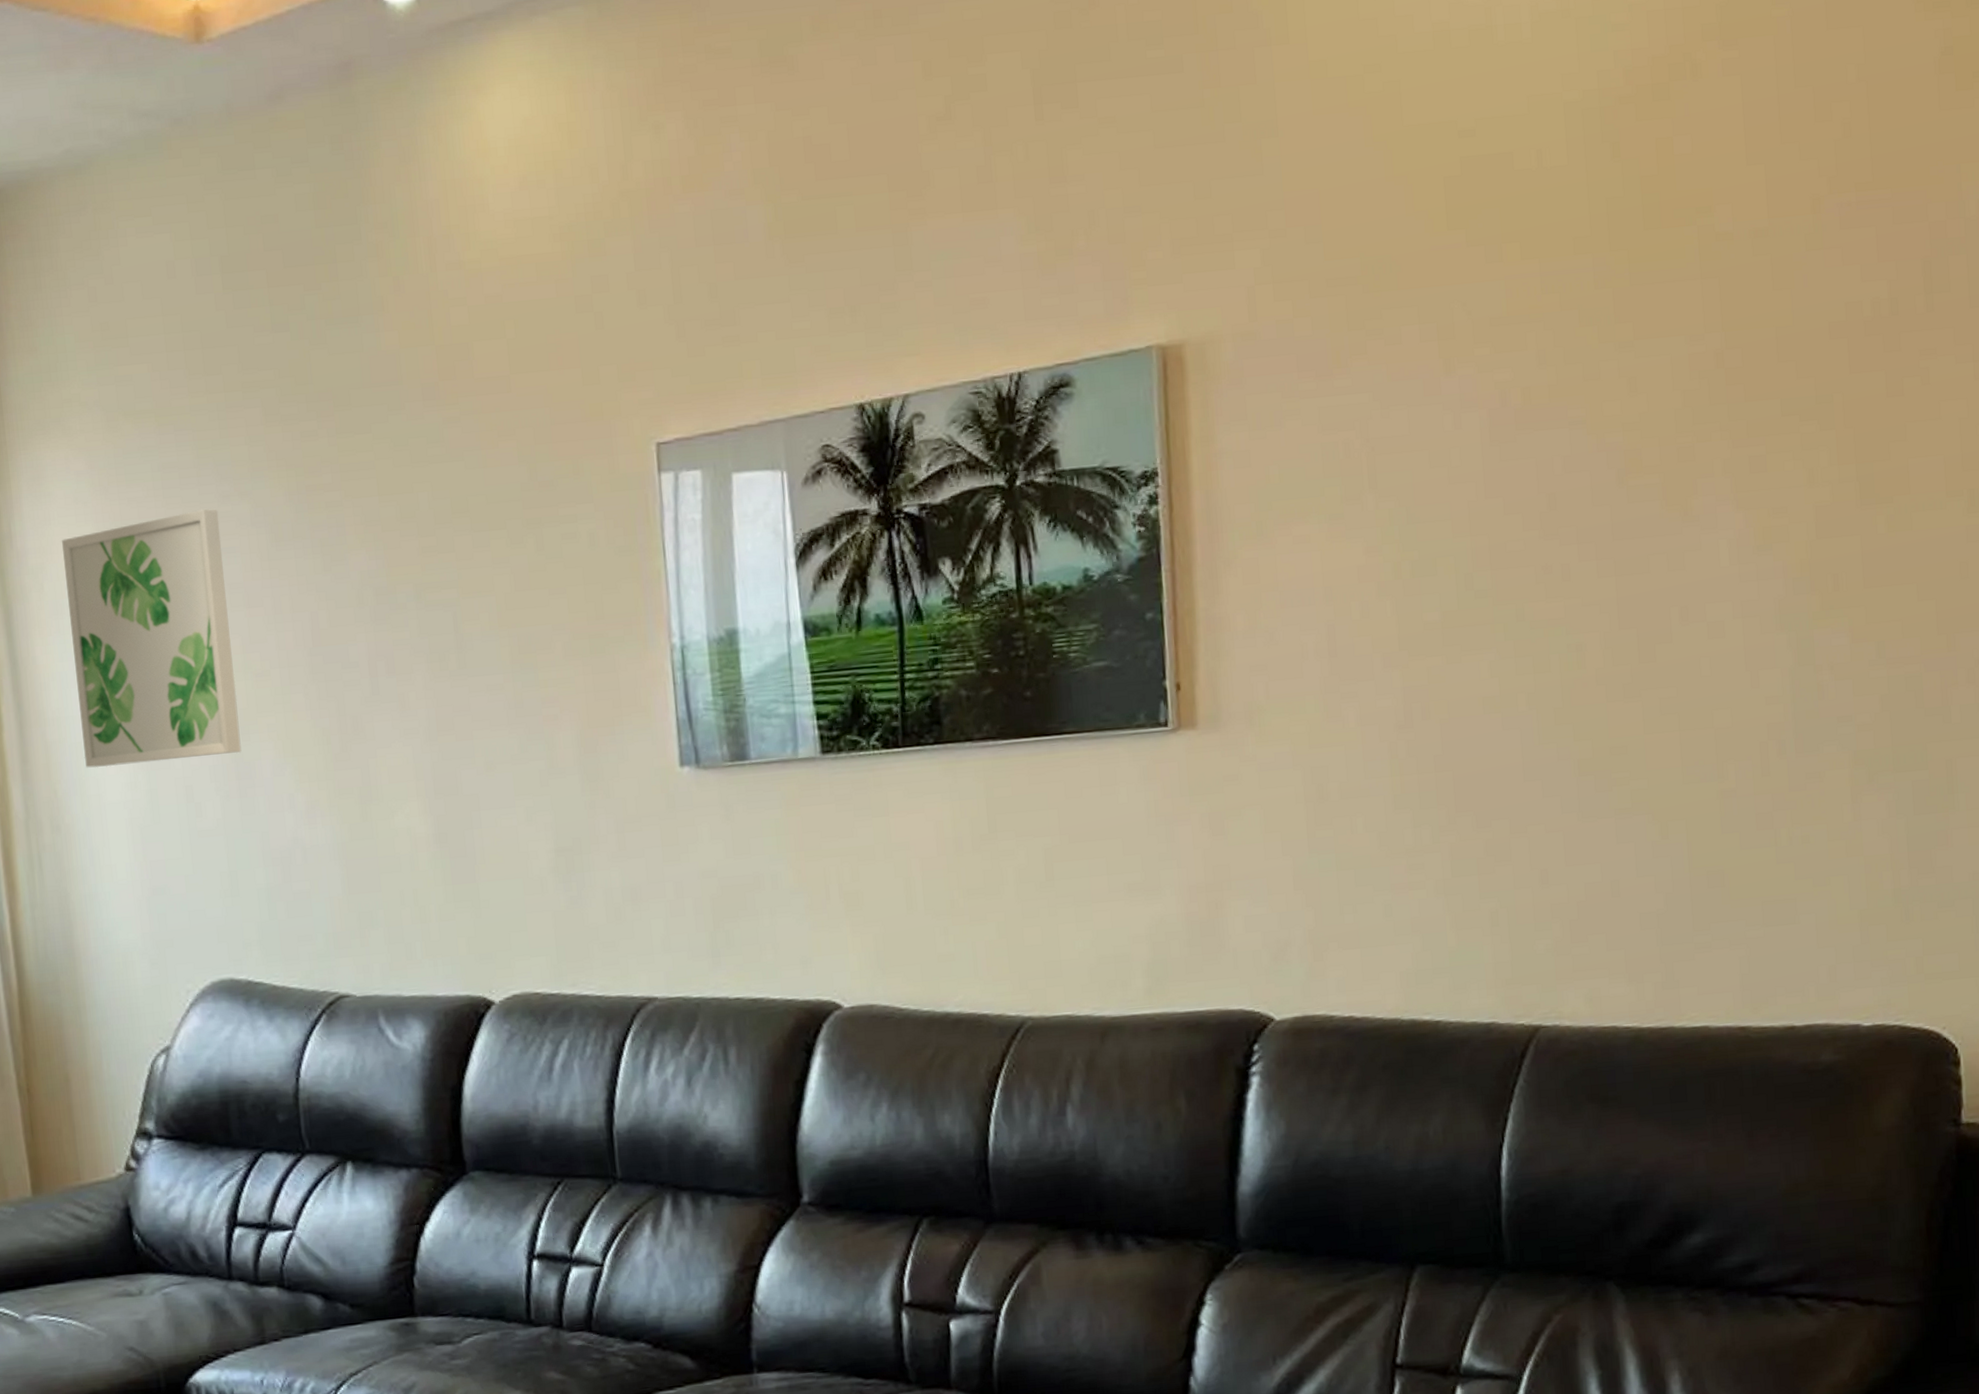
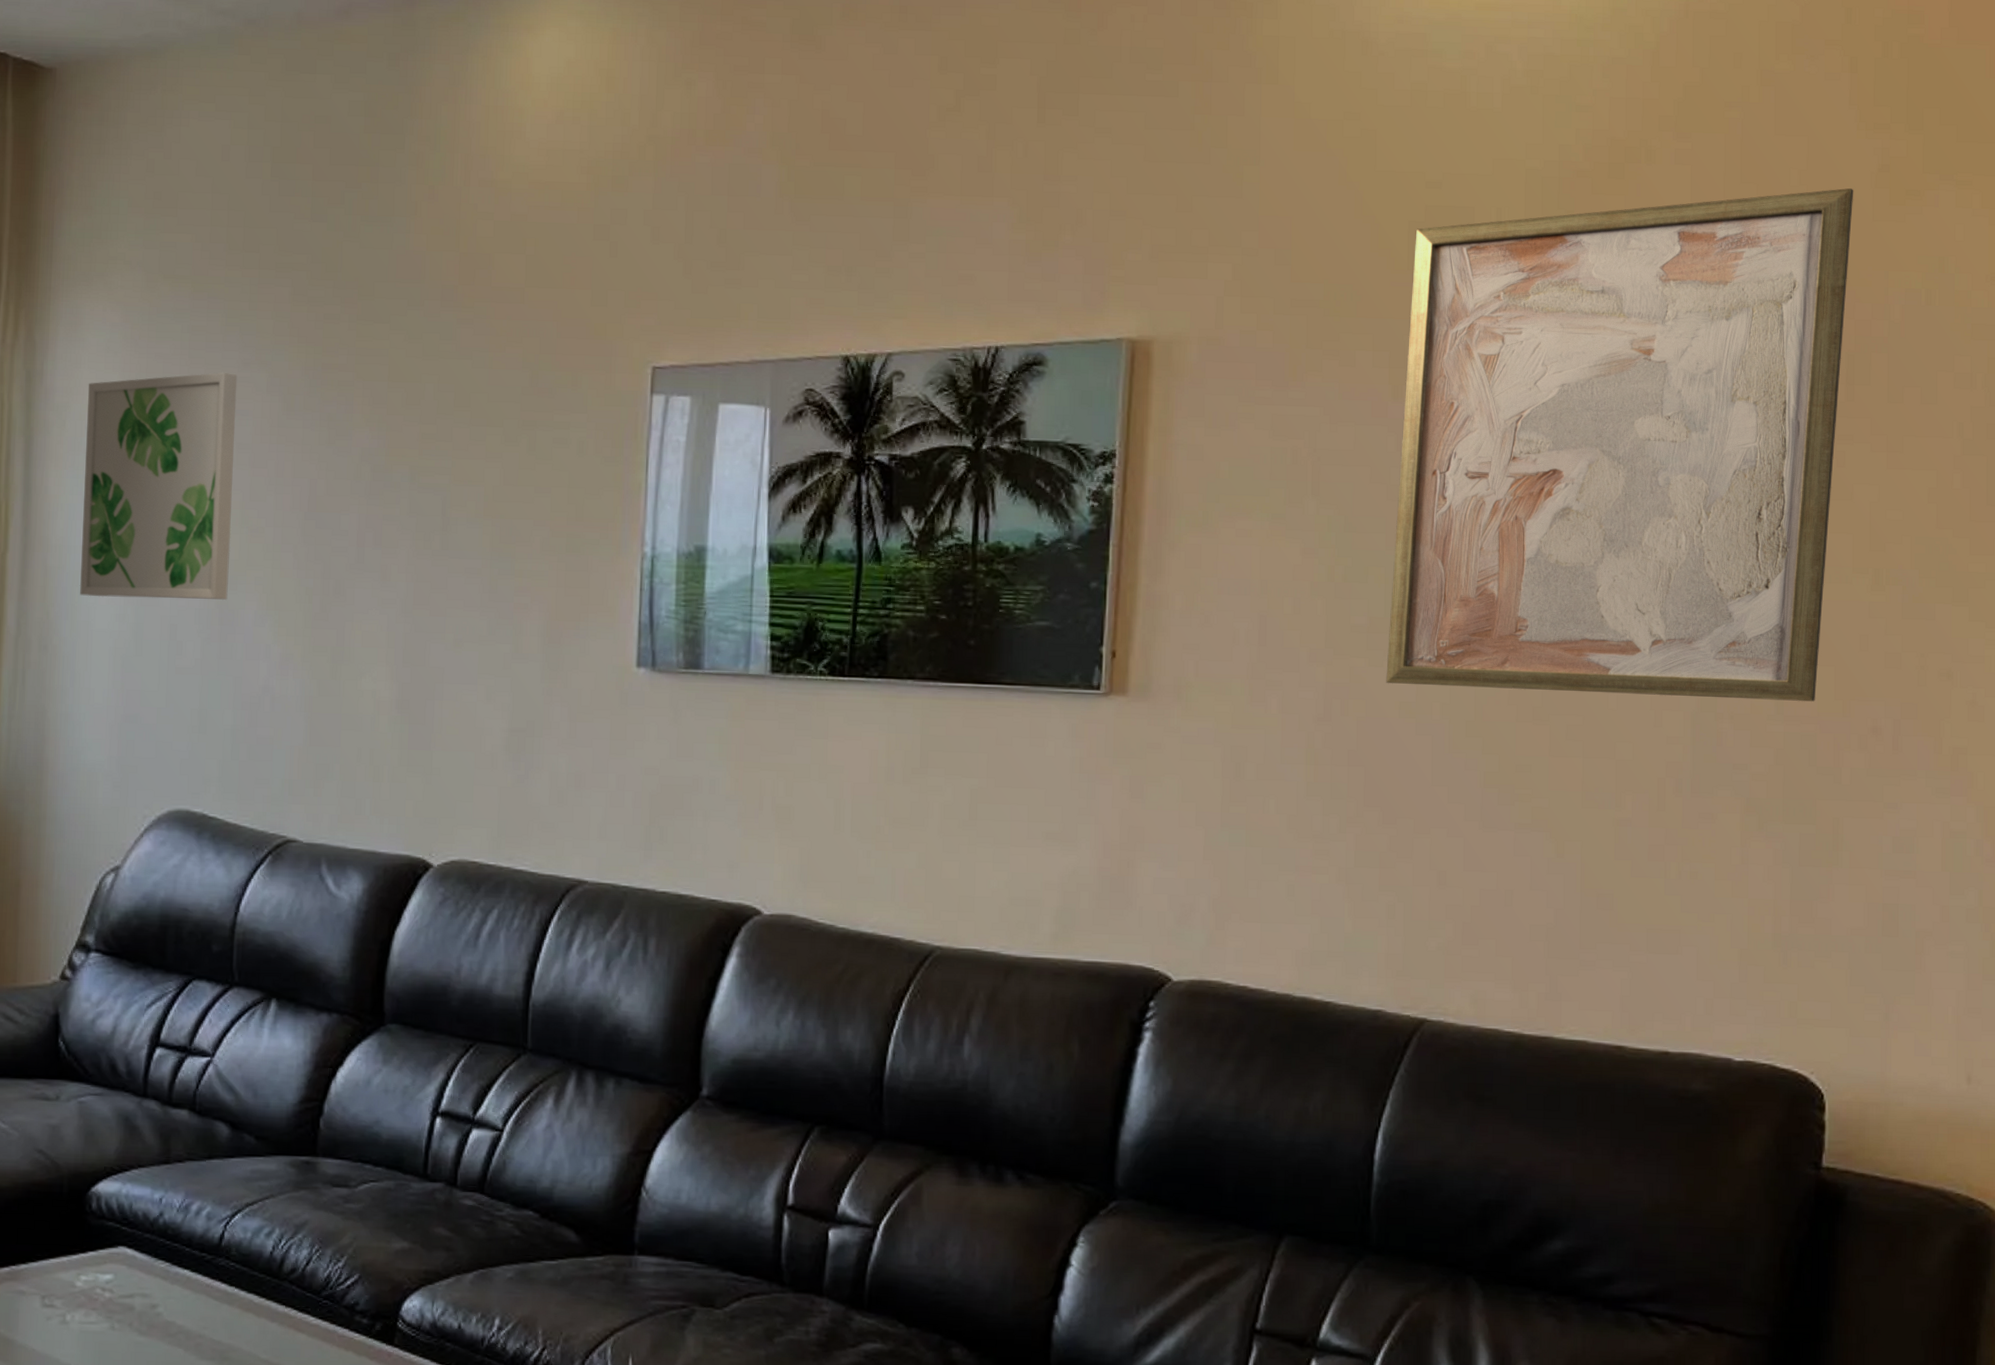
wall art: none [1452,78,1918,679] -> present [1386,188,1854,702]

